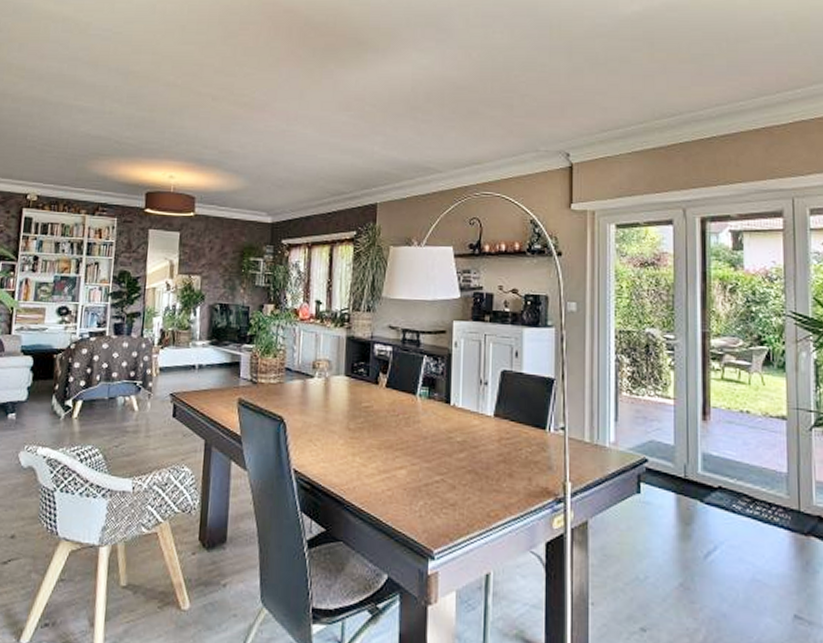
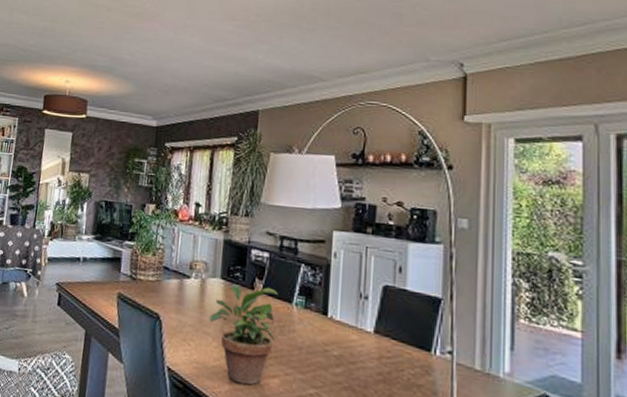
potted plant: none [334,380,403,479] -> present [209,284,278,385]

